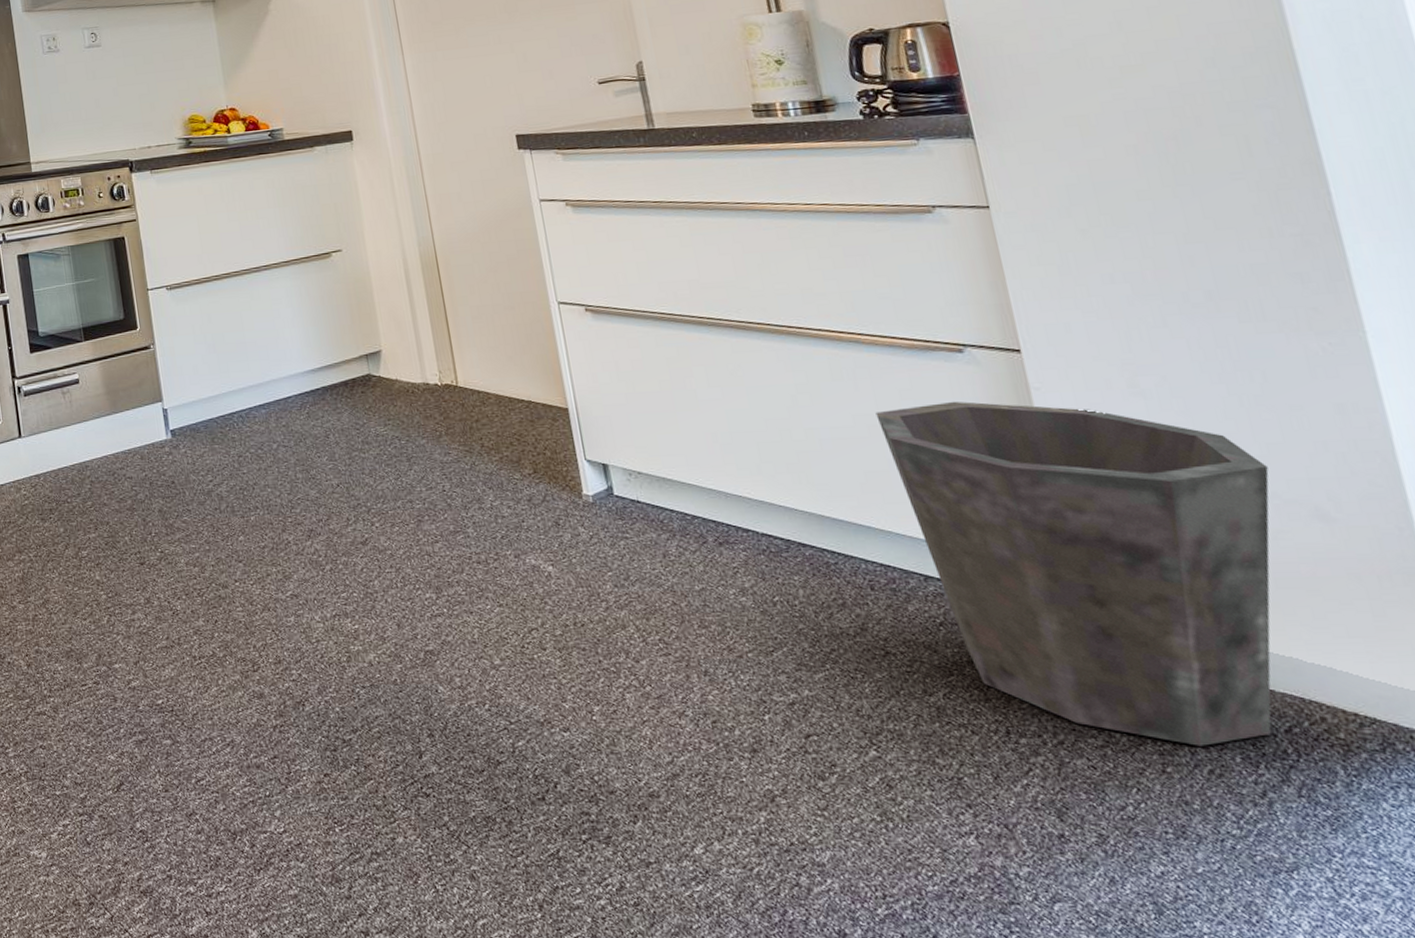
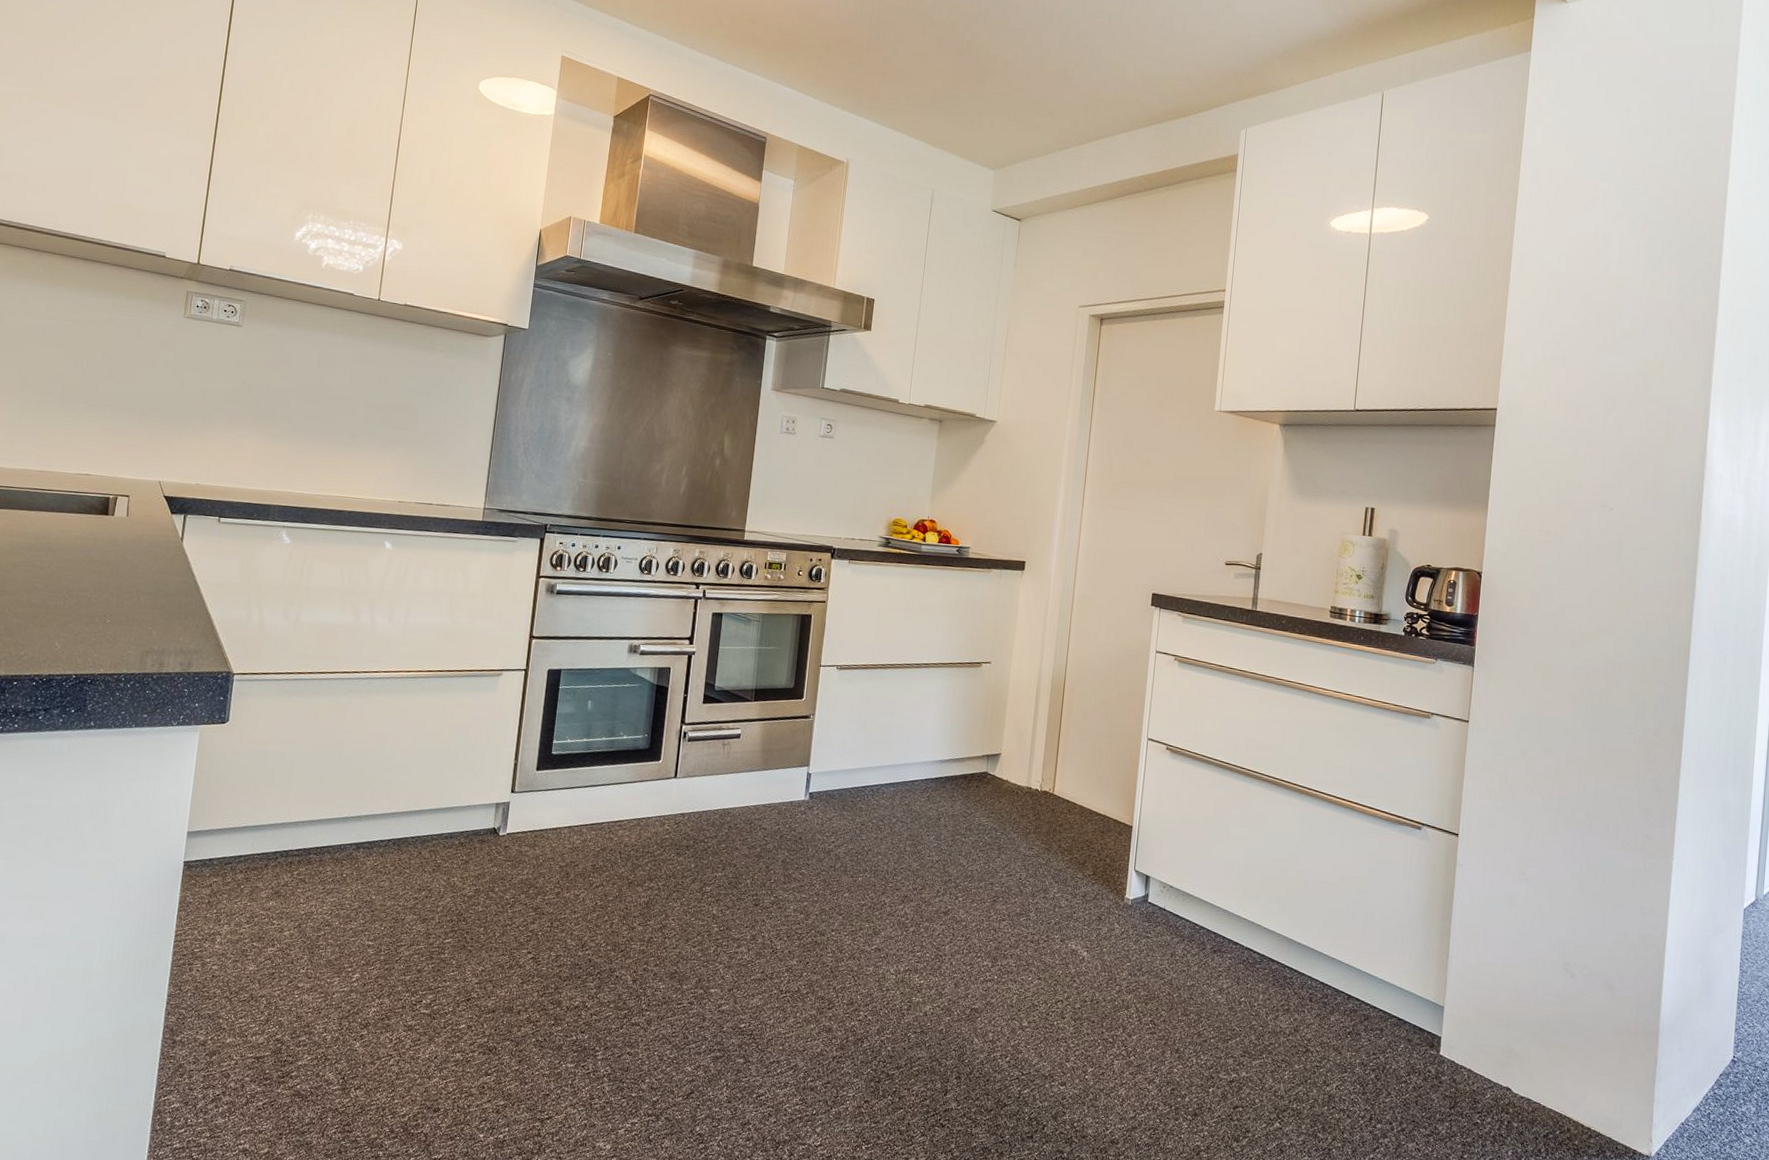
waste bin: present [875,401,1271,746] -> none [1349,865,1587,1142]

